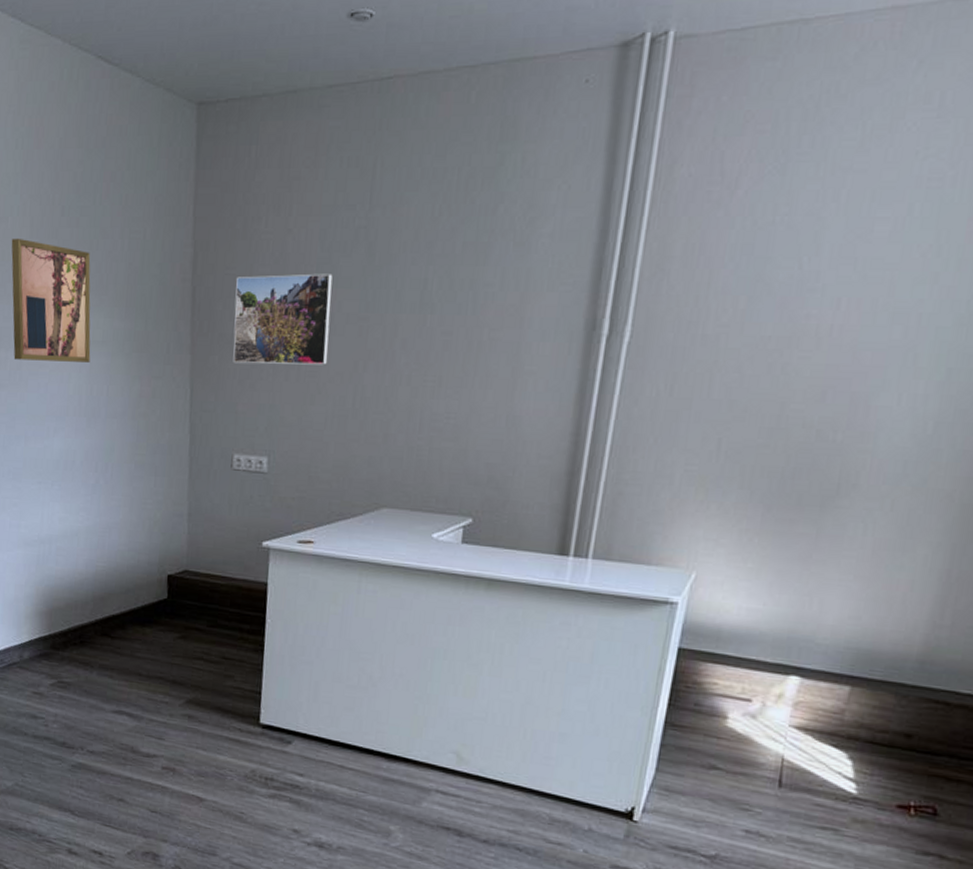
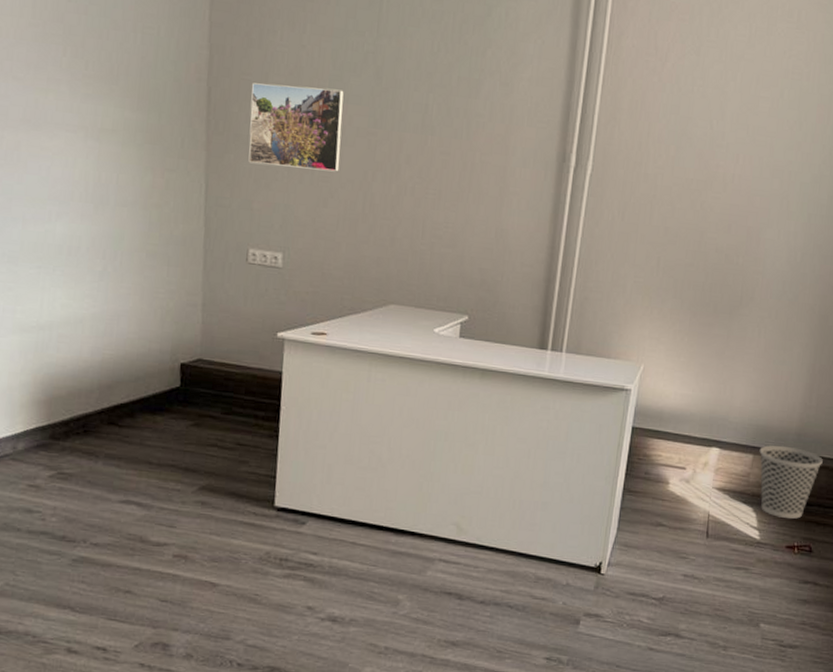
wall art: present [11,238,91,362] -> none [9,16,100,150]
wastebasket: none [859,675,959,771] -> present [759,445,823,519]

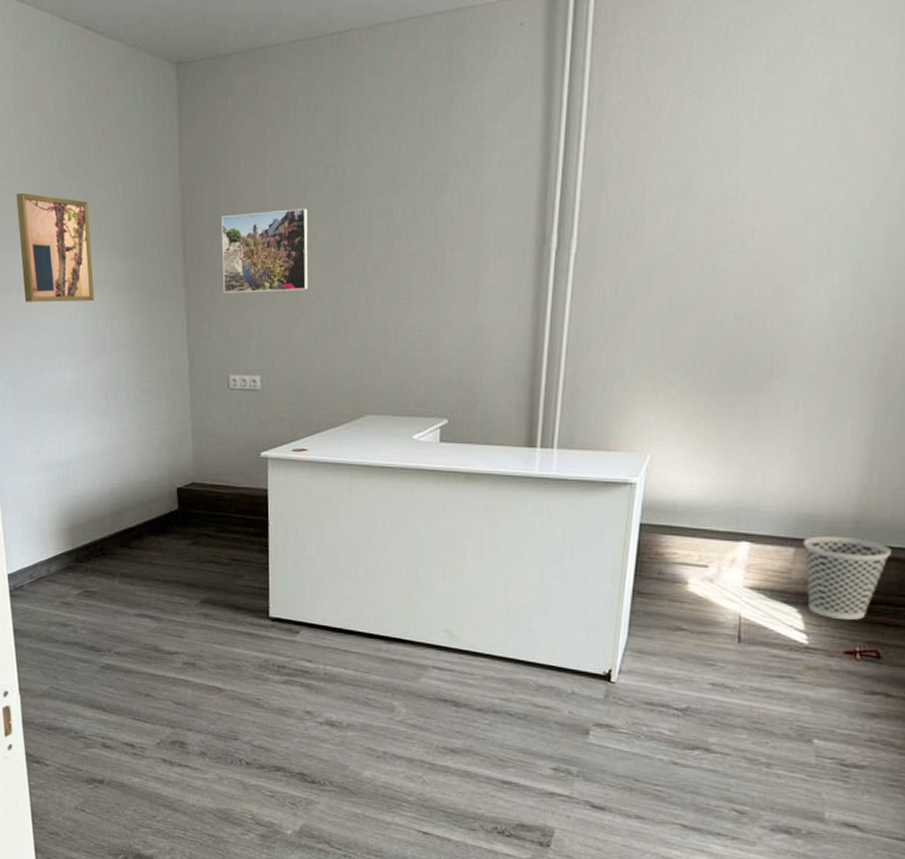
wall art: none [9,16,100,150] -> present [16,192,94,302]

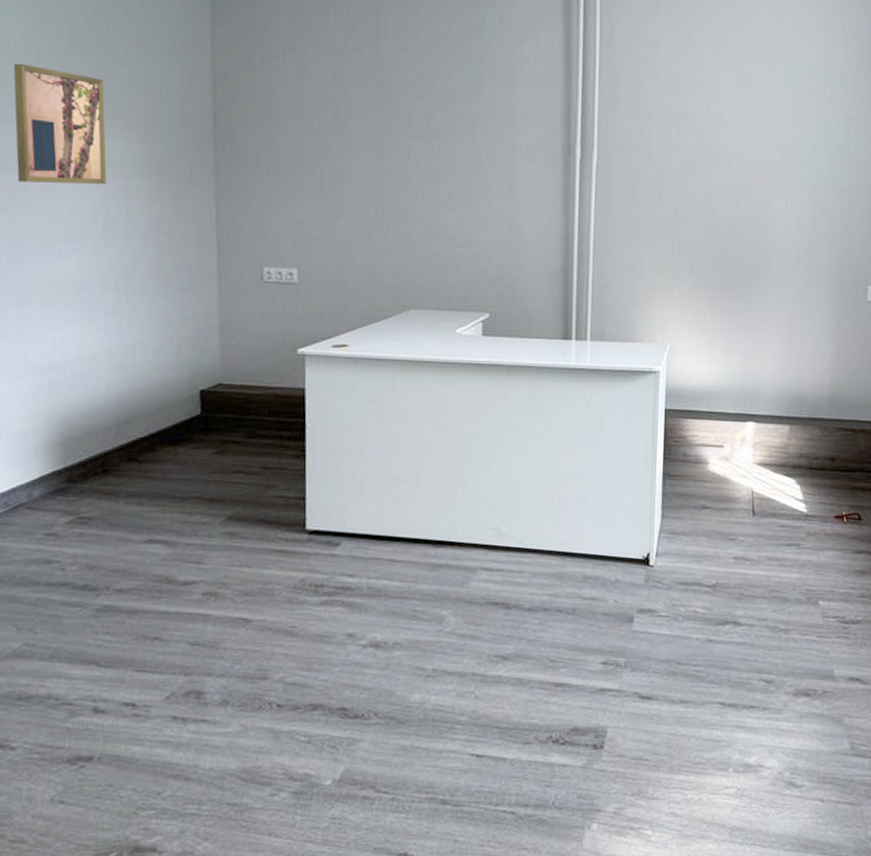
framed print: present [221,208,309,294] -> none [256,104,349,184]
wastebasket: present [803,536,891,620] -> none [795,414,860,487]

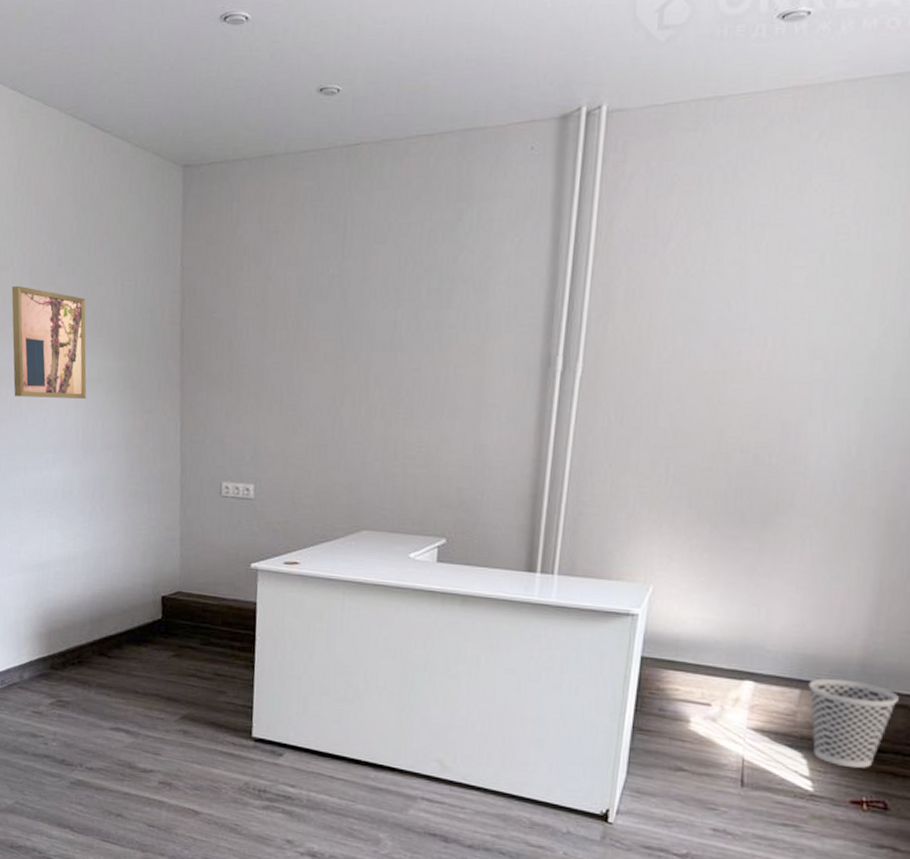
wastebasket: none [795,414,860,487] -> present [808,678,899,768]

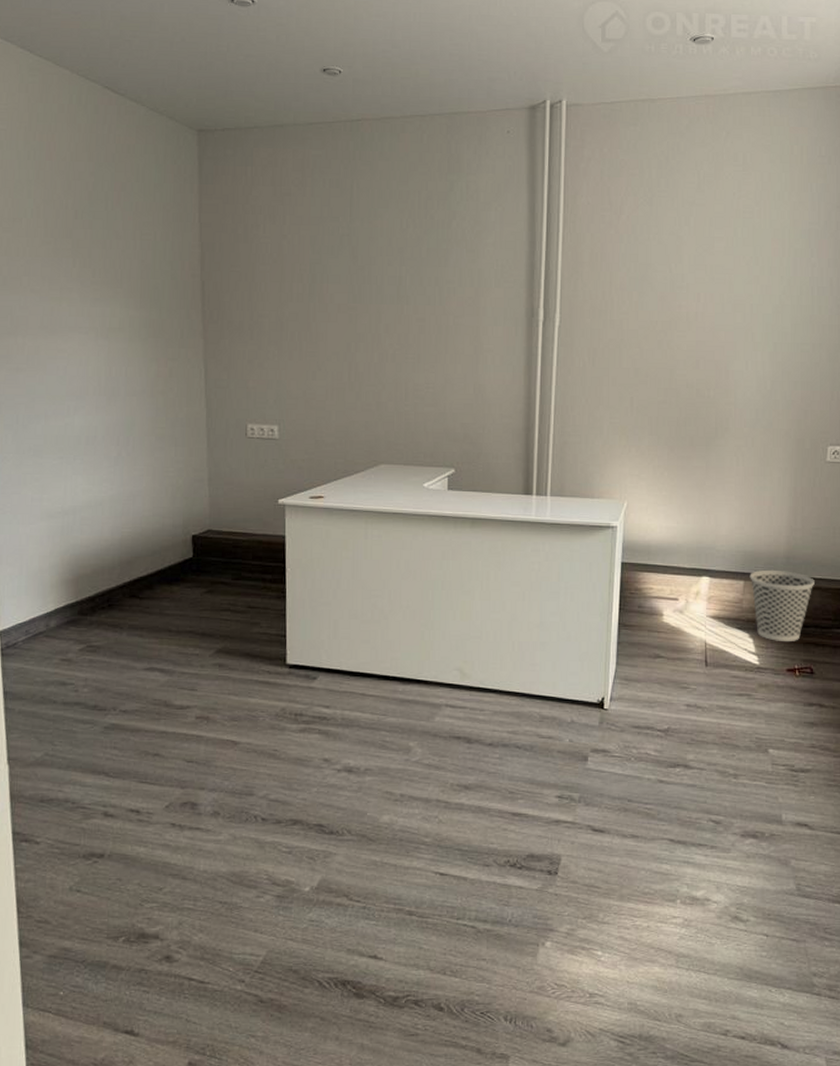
wall art: present [11,285,87,399] -> none [25,236,108,347]

